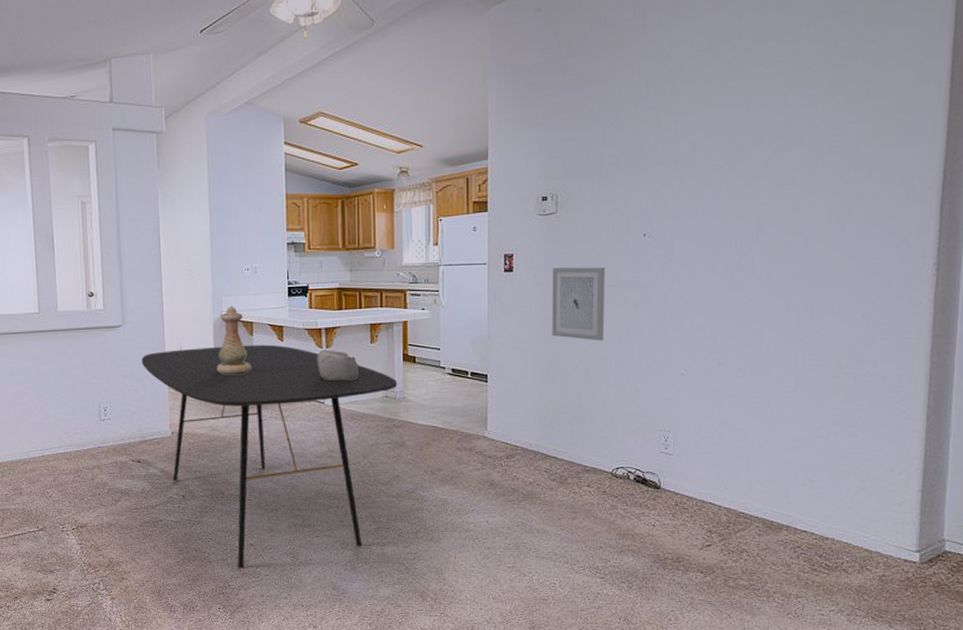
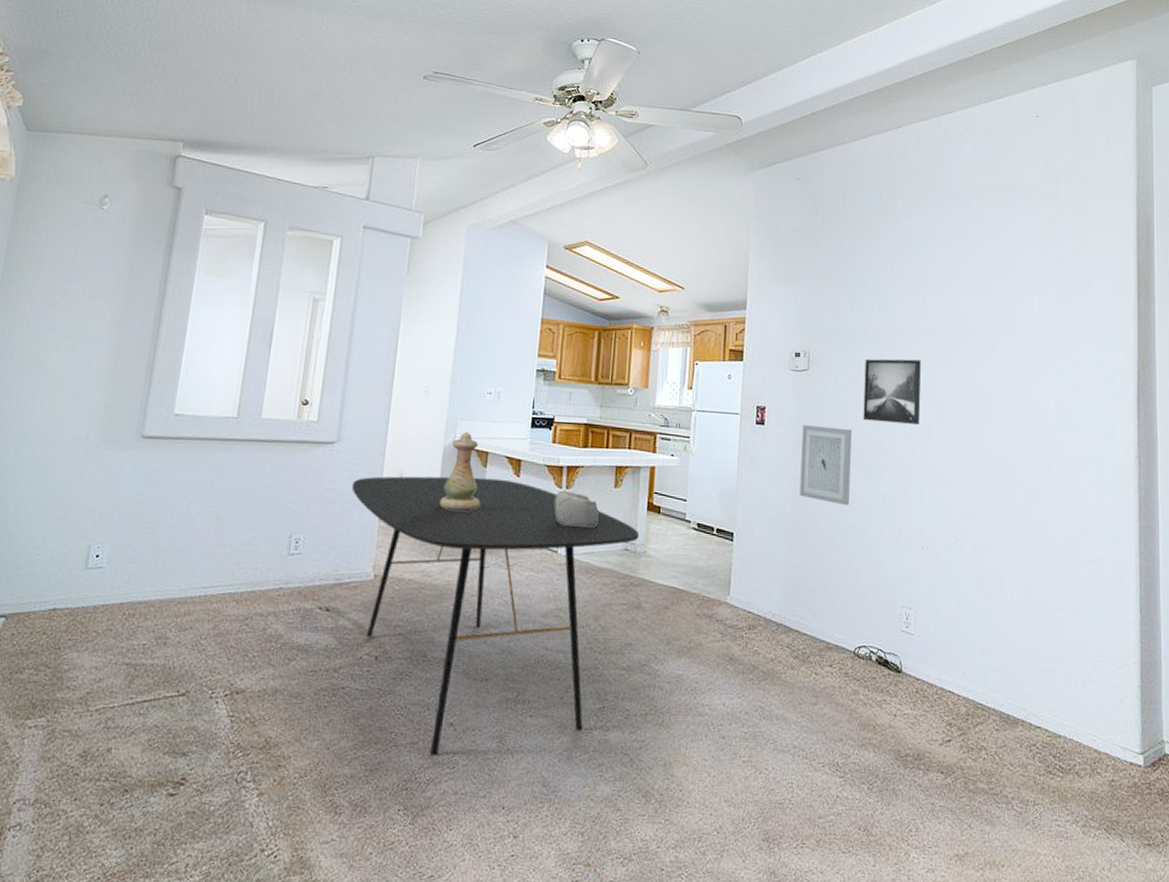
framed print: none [616,188,681,257] -> present [863,358,921,425]

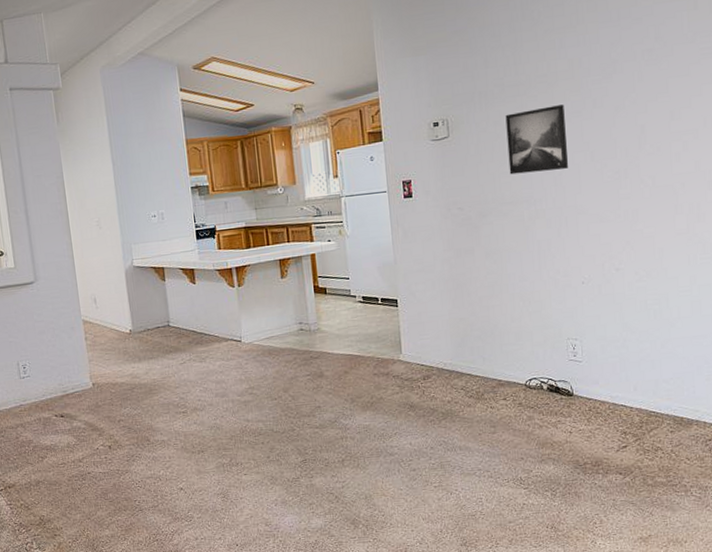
dining table: present [351,476,640,757] -> none [56,288,311,514]
vase: present [439,431,480,512] -> none [131,253,167,322]
decorative bowl: present [555,490,599,528] -> none [230,288,272,318]
wall art: present [799,425,852,506] -> none [450,185,505,258]

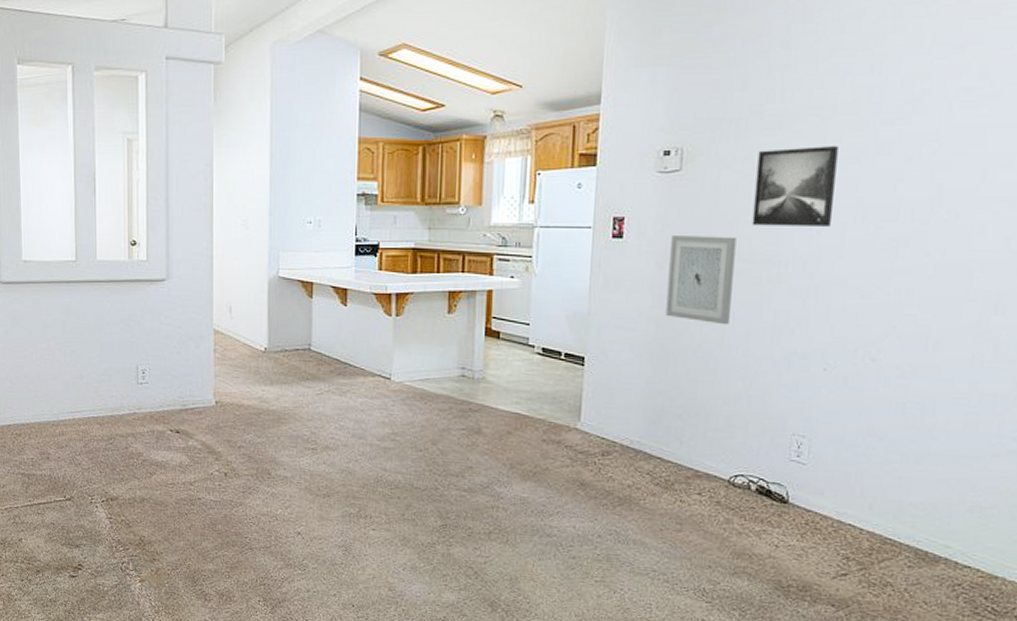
wall art: none [450,185,505,258] -> present [665,236,737,325]

